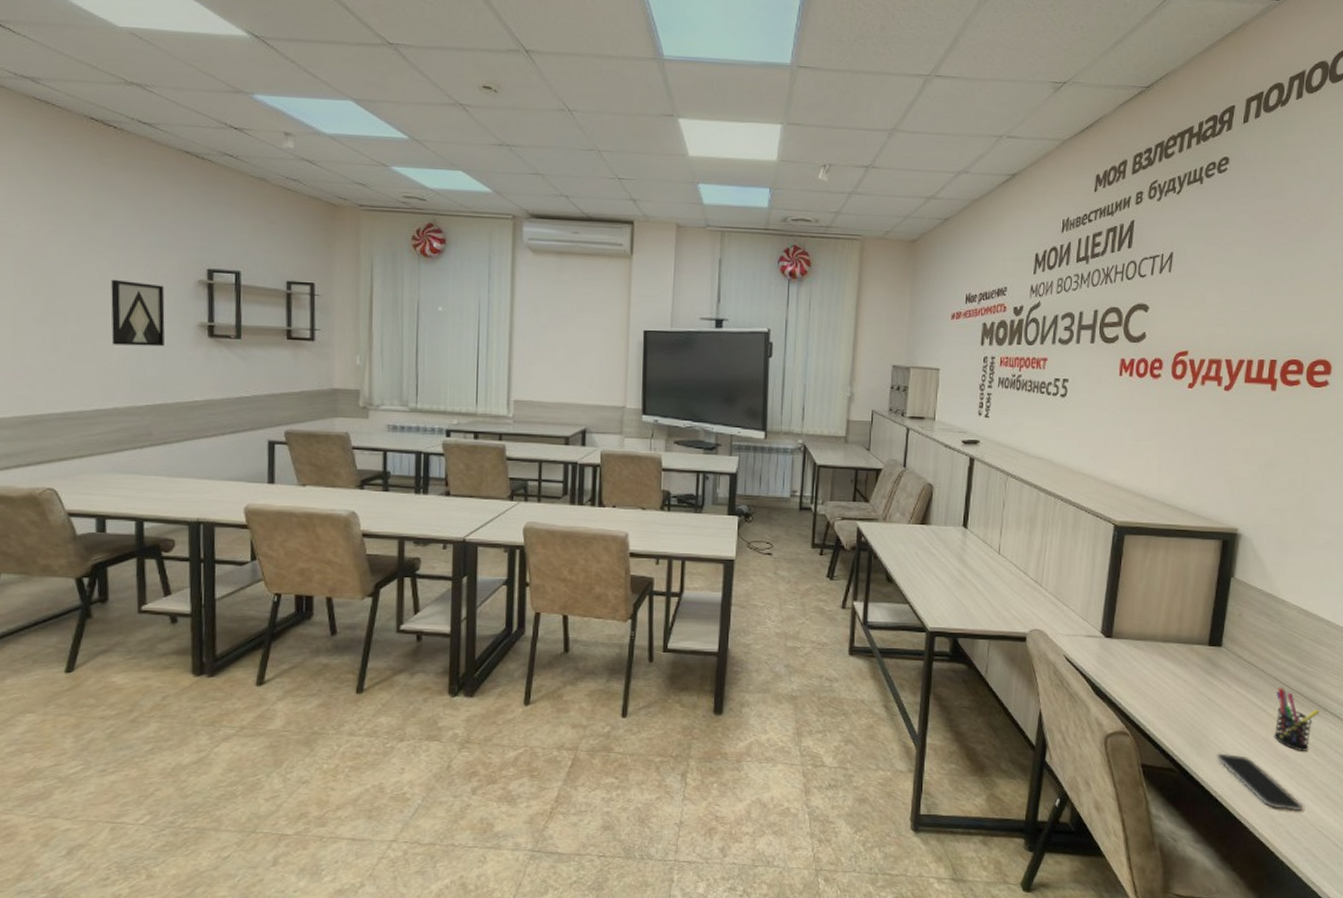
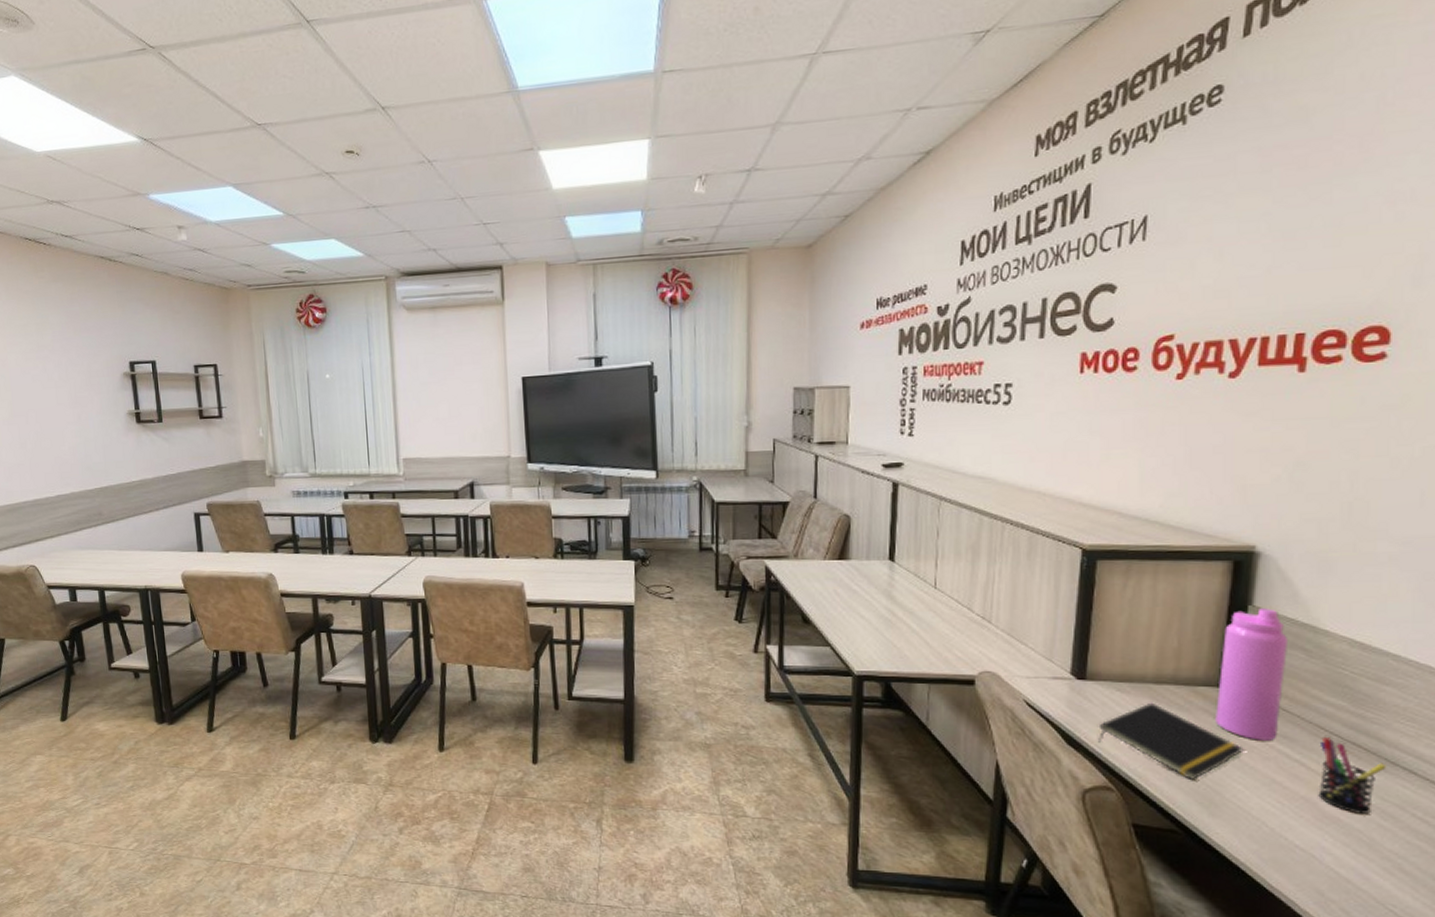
wall art: present [111,279,165,347] -> none [57,379,103,438]
notepad: none [1119,658,1224,724] -> present [1098,702,1244,780]
water bottle: none [1205,580,1257,691] -> present [1215,608,1287,741]
smartphone: present [1217,753,1303,812] -> none [1236,813,1365,886]

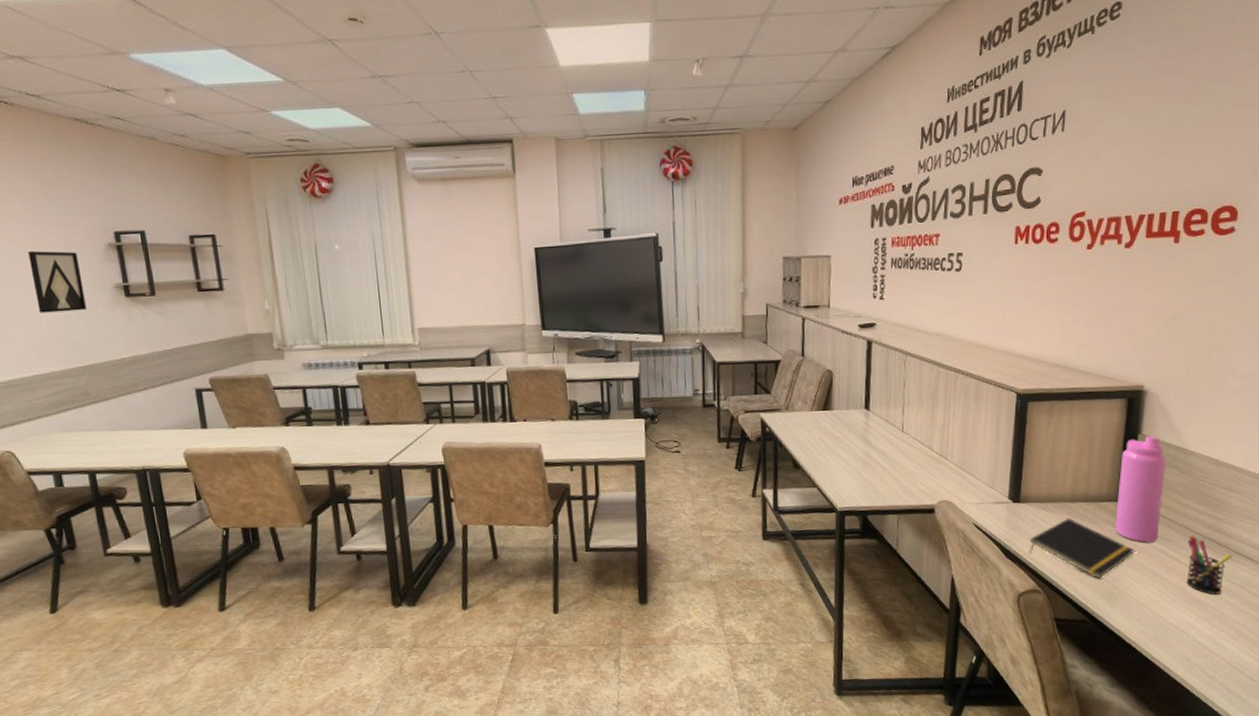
wall art: none [57,379,103,438] -> present [28,250,87,313]

